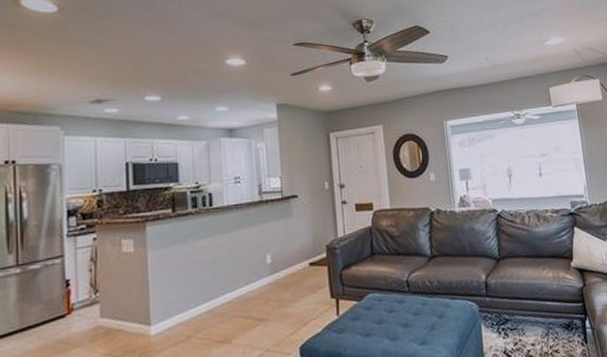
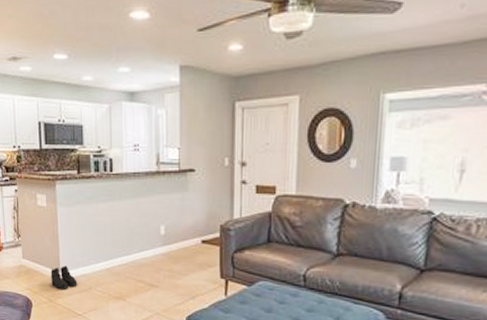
boots: none [138,316,173,348] -> present [50,265,78,290]

